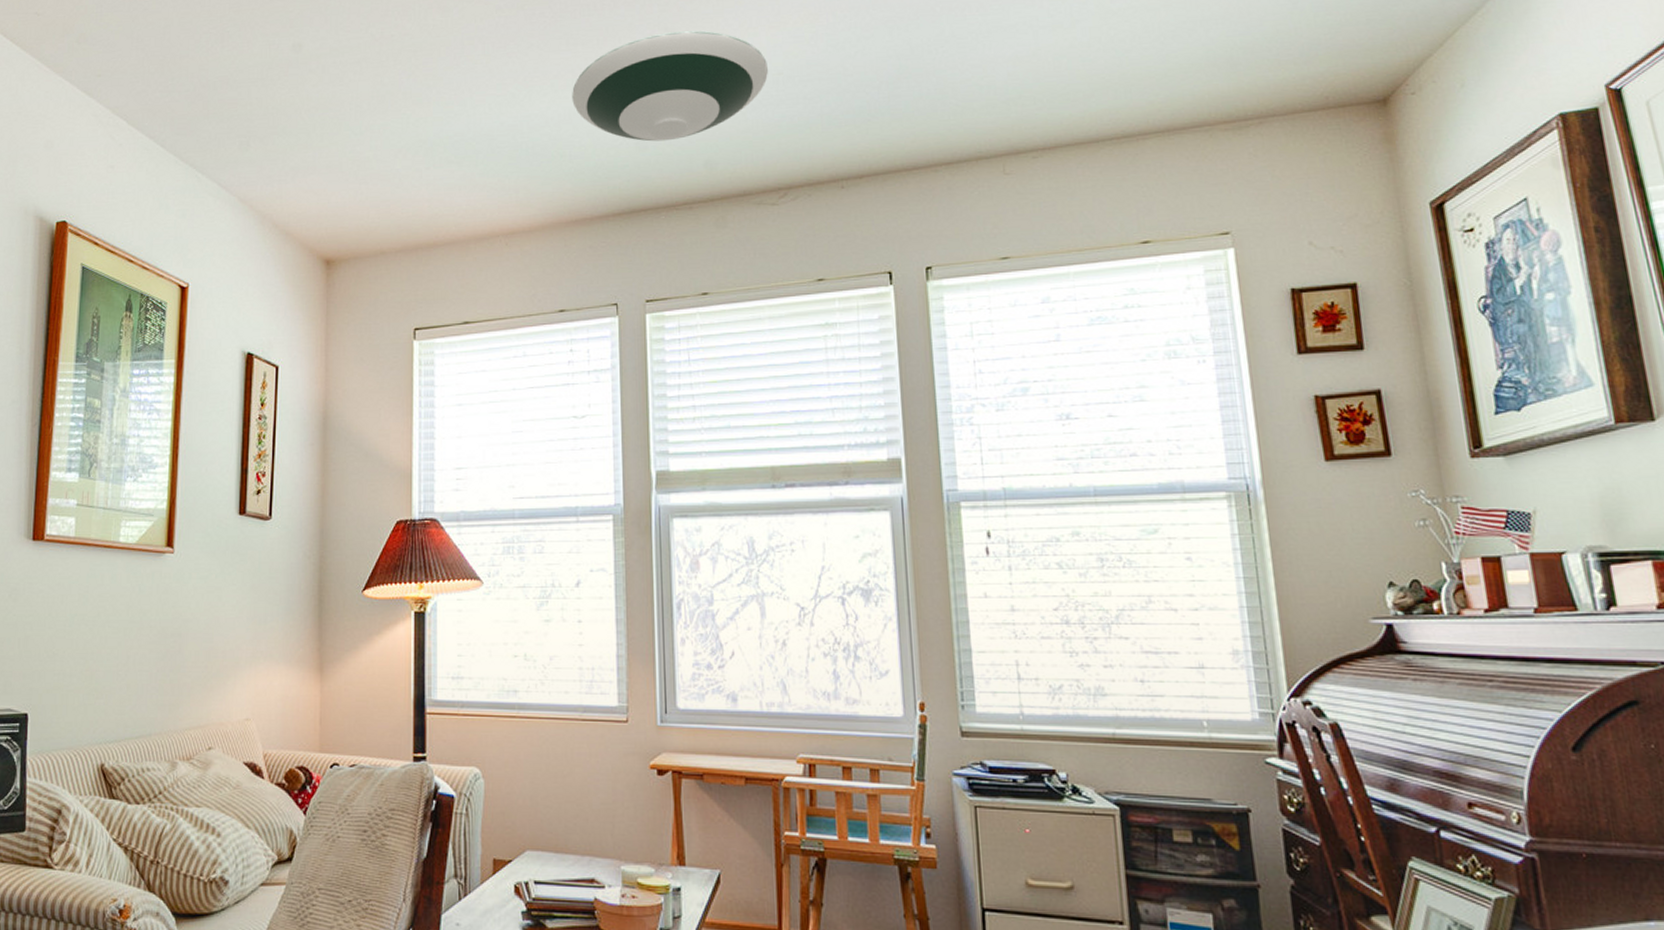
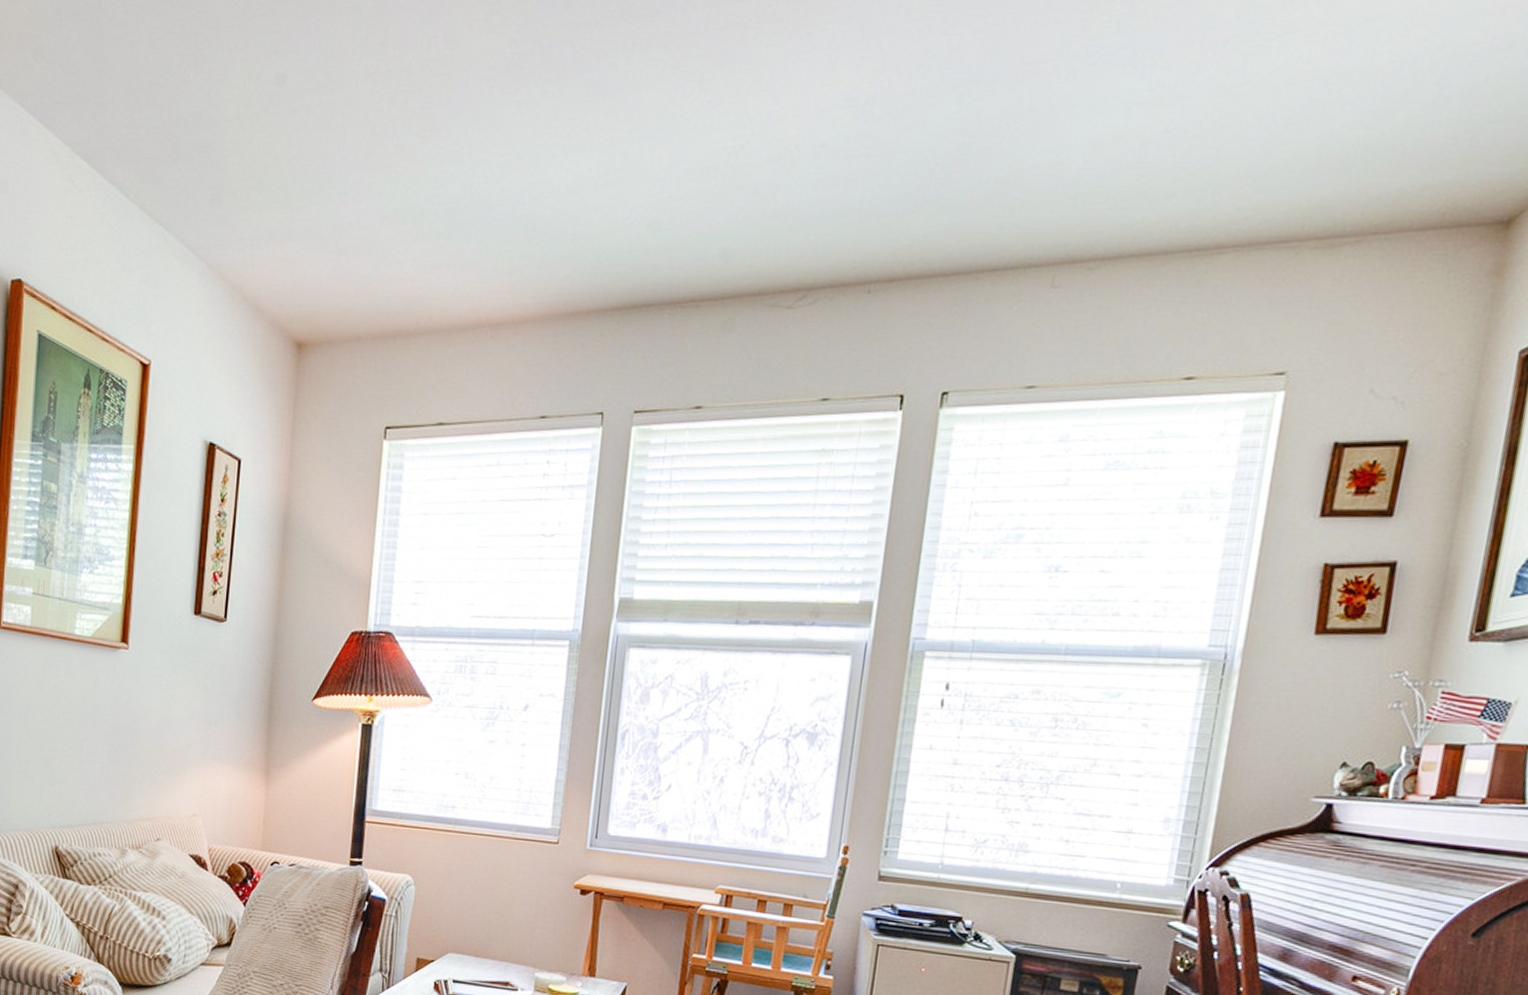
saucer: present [572,30,768,142] -> none [583,84,812,223]

